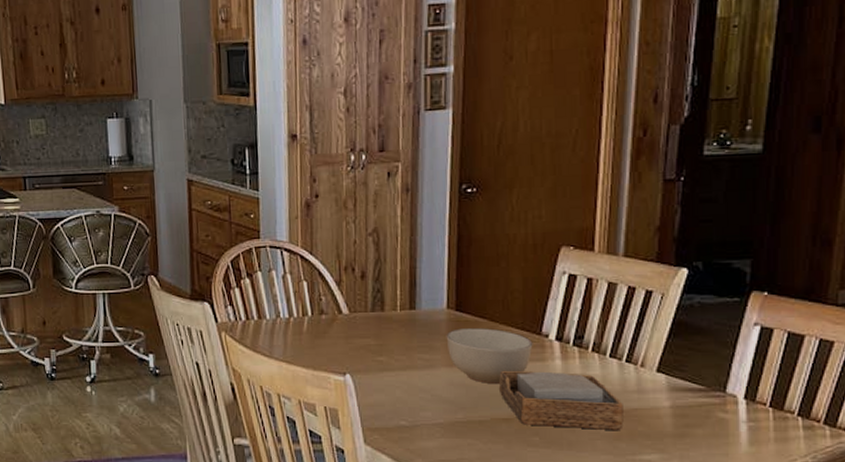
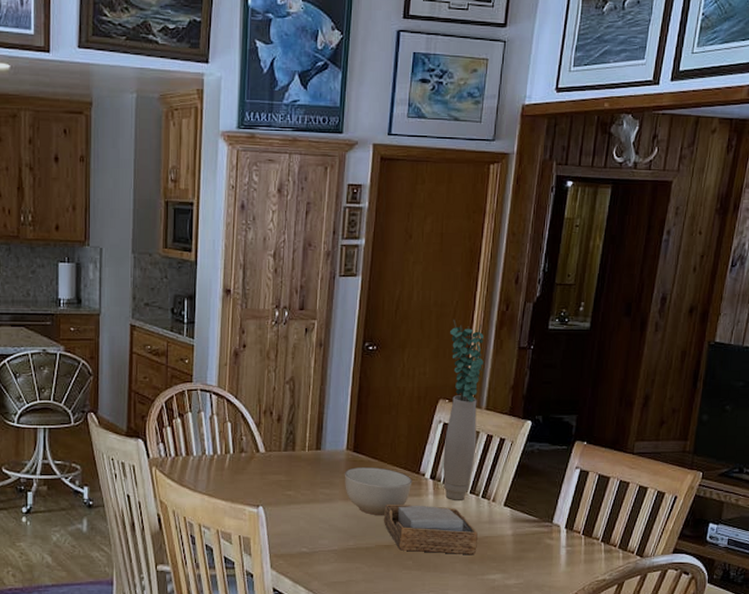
vase: none [570,150,619,366] -> present [443,319,485,500]

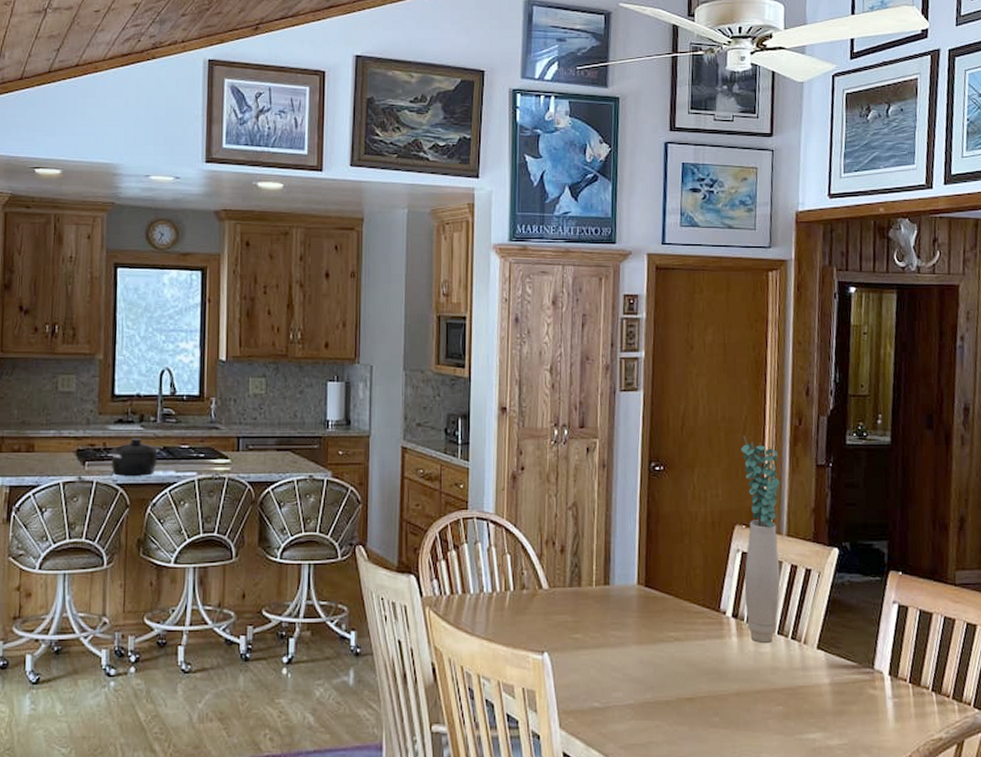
bowl: present [344,466,413,515] -> none [636,603,713,661]
napkin holder: present [383,503,478,555] -> none [683,647,791,710]

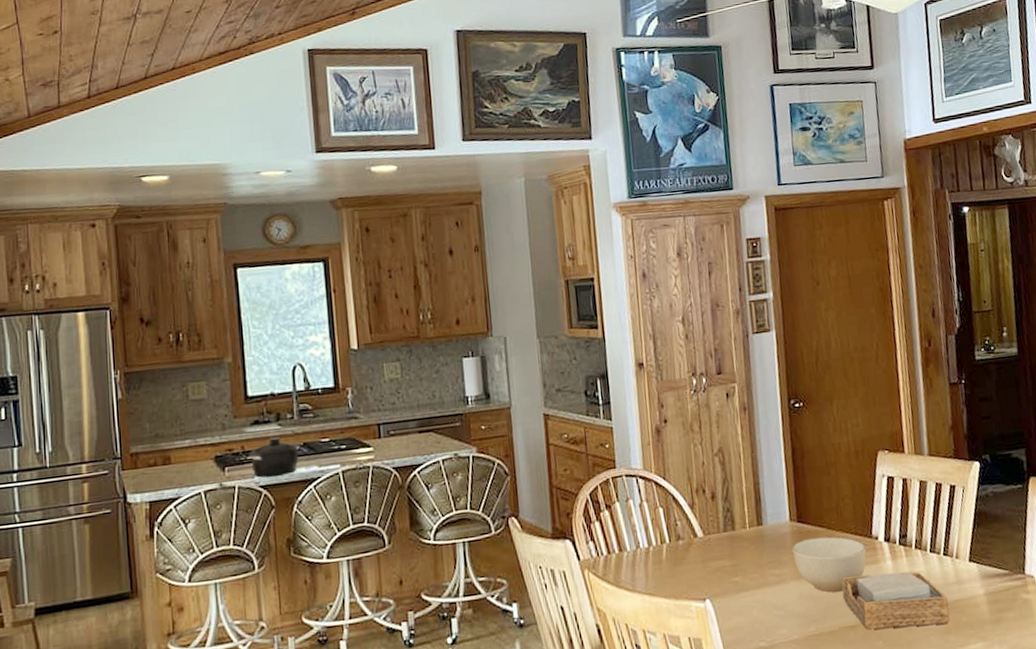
bowl: none [636,603,713,661] -> present [791,536,867,593]
napkin holder: none [683,647,791,710] -> present [841,571,950,630]
vase: present [741,435,781,643] -> none [876,362,928,563]

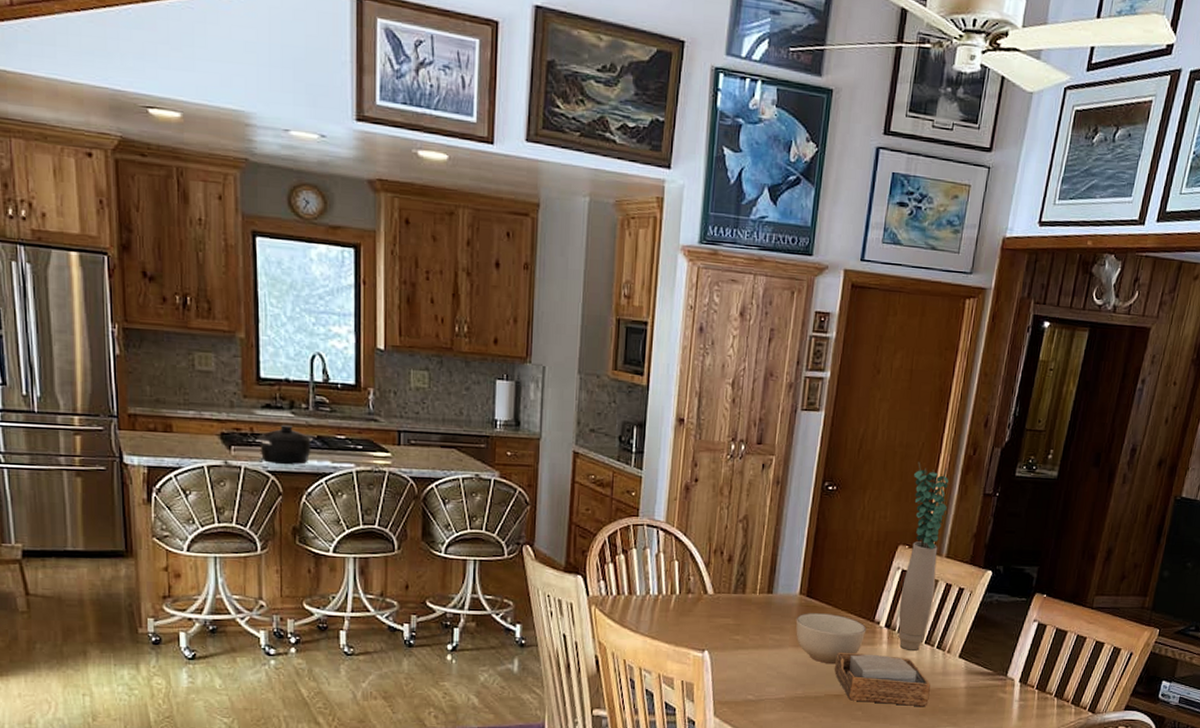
vase: none [876,362,928,563] -> present [898,461,949,651]

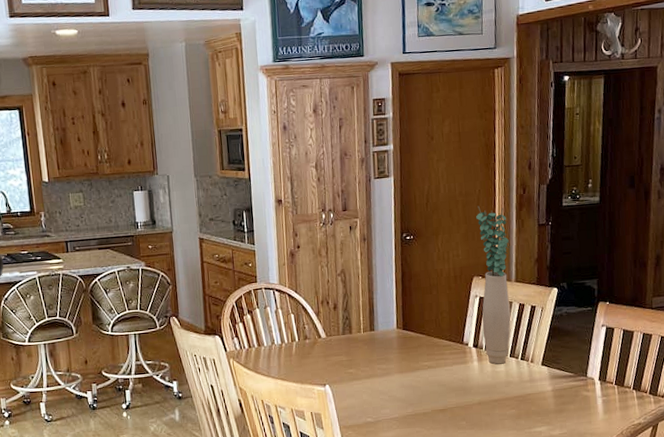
bowl: present [795,612,867,663] -> none [397,341,458,384]
napkin holder: present [834,652,931,707] -> none [435,371,522,413]

